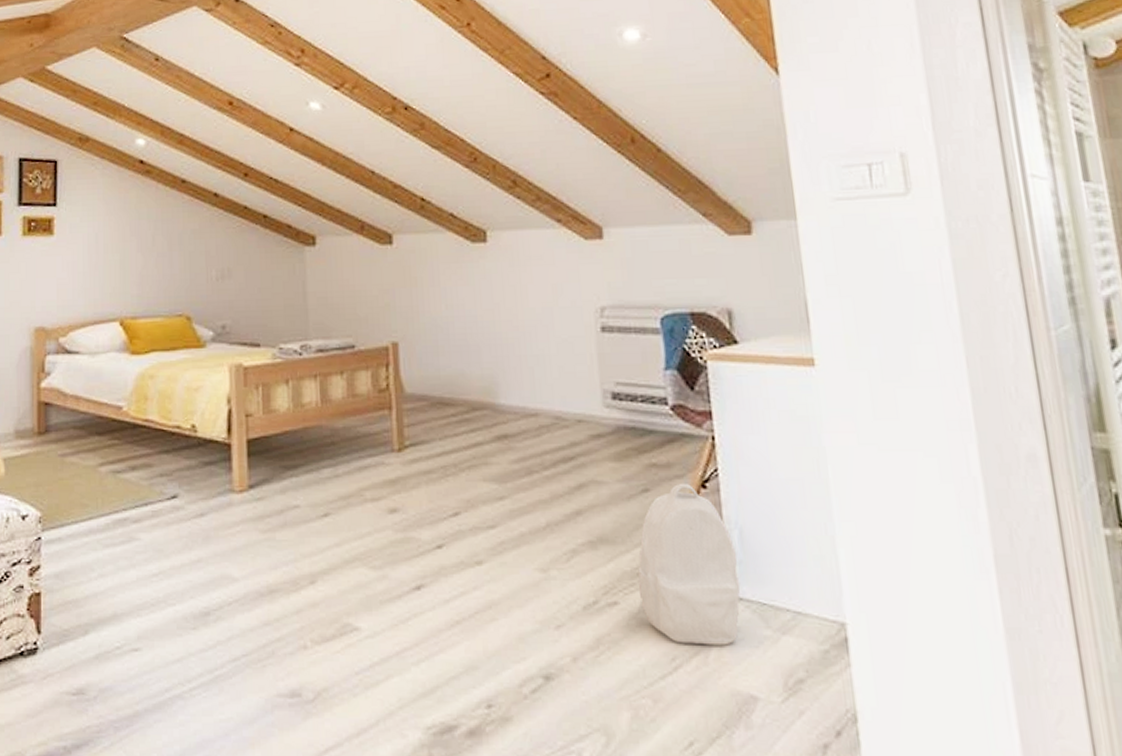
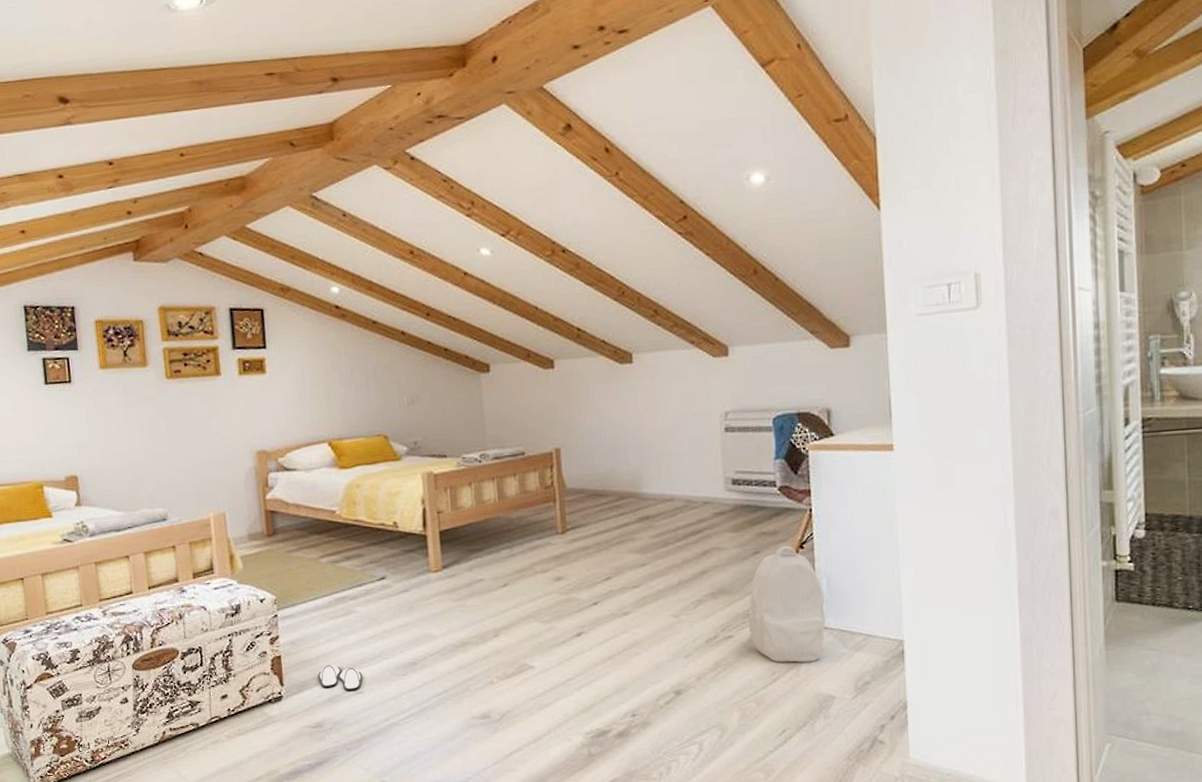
slippers: none [84,609,141,647] -> present [317,665,363,692]

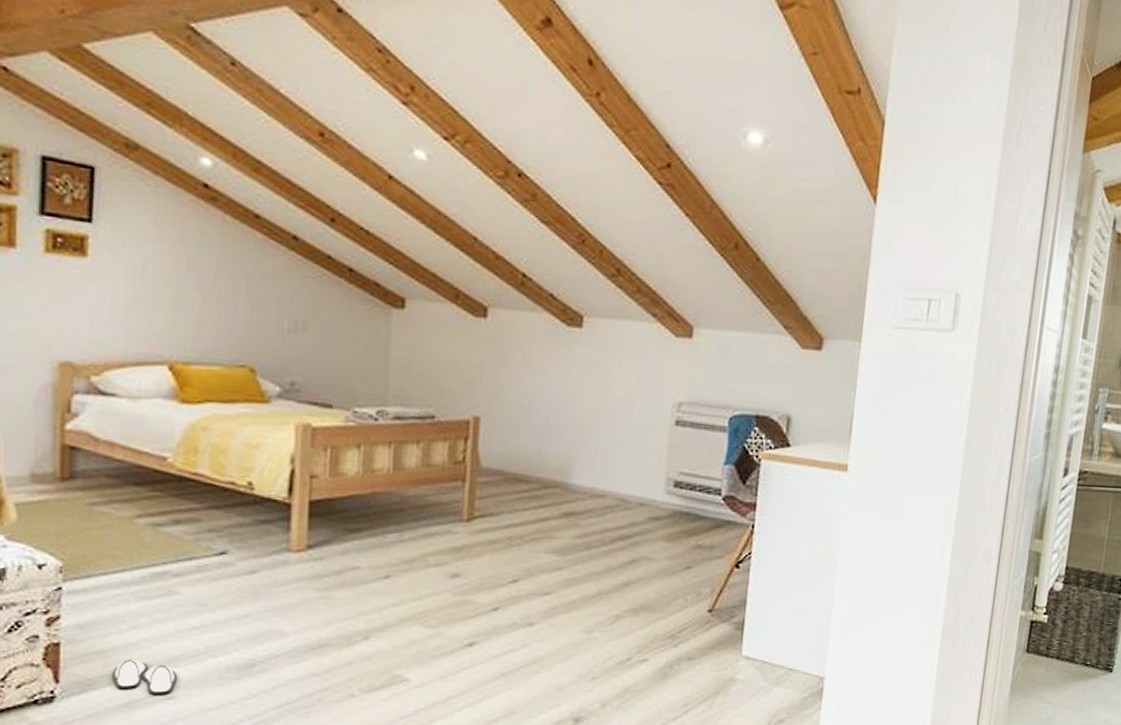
backpack: present [748,545,826,663] -> none [667,562,753,694]

